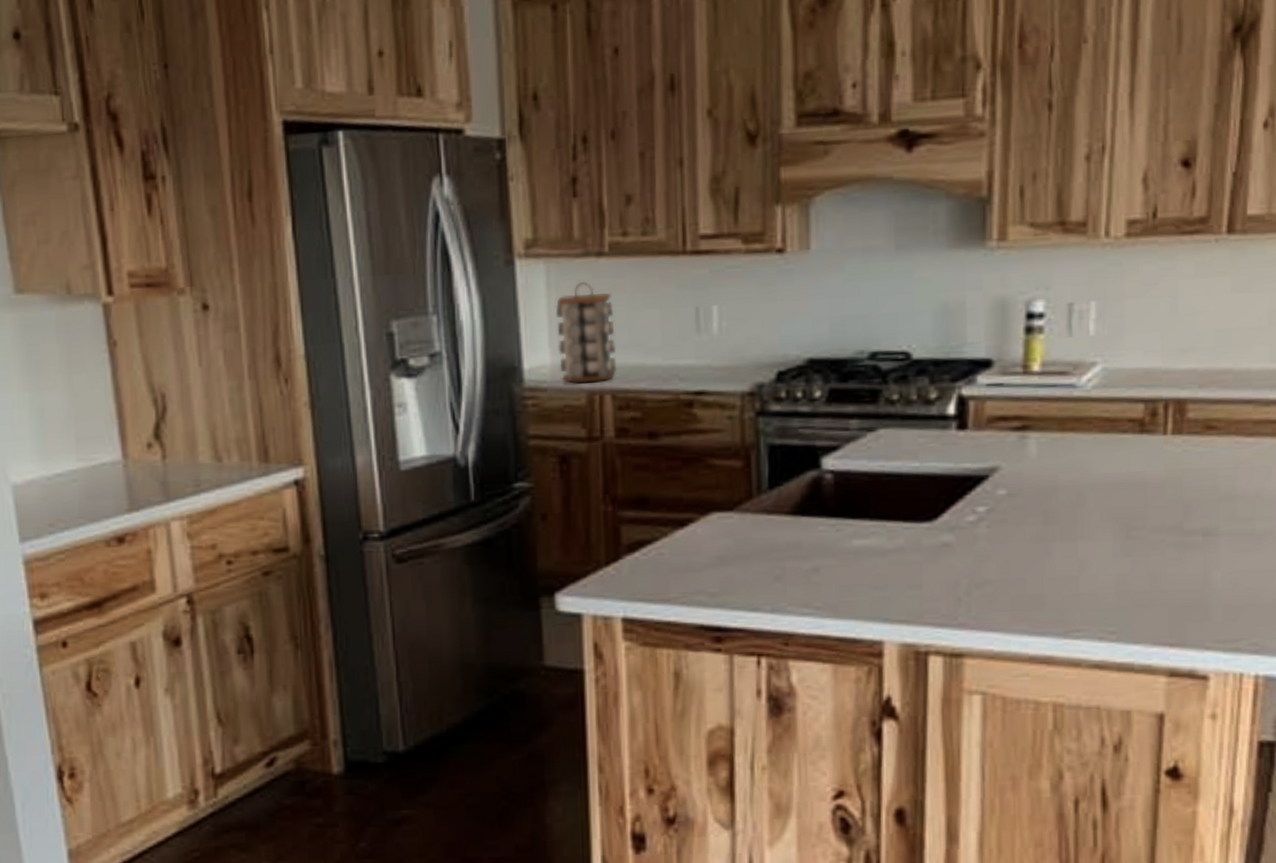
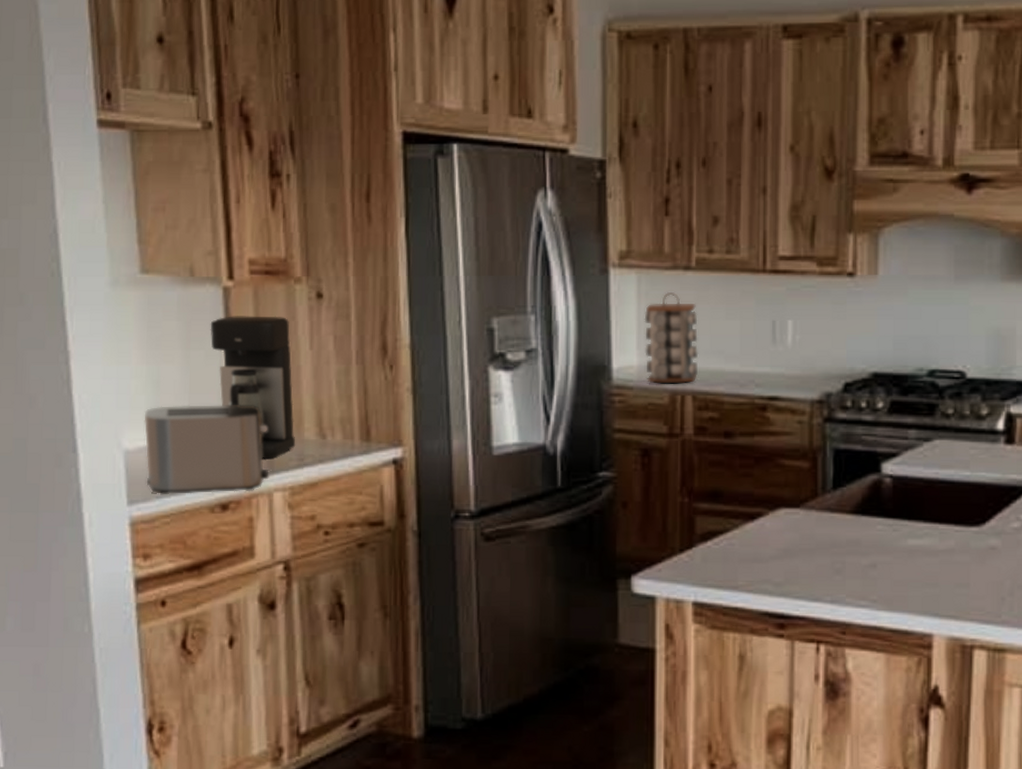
toaster: none [29,429,165,531] -> present [144,405,269,495]
coffee maker: none [92,332,191,487] -> present [210,316,296,459]

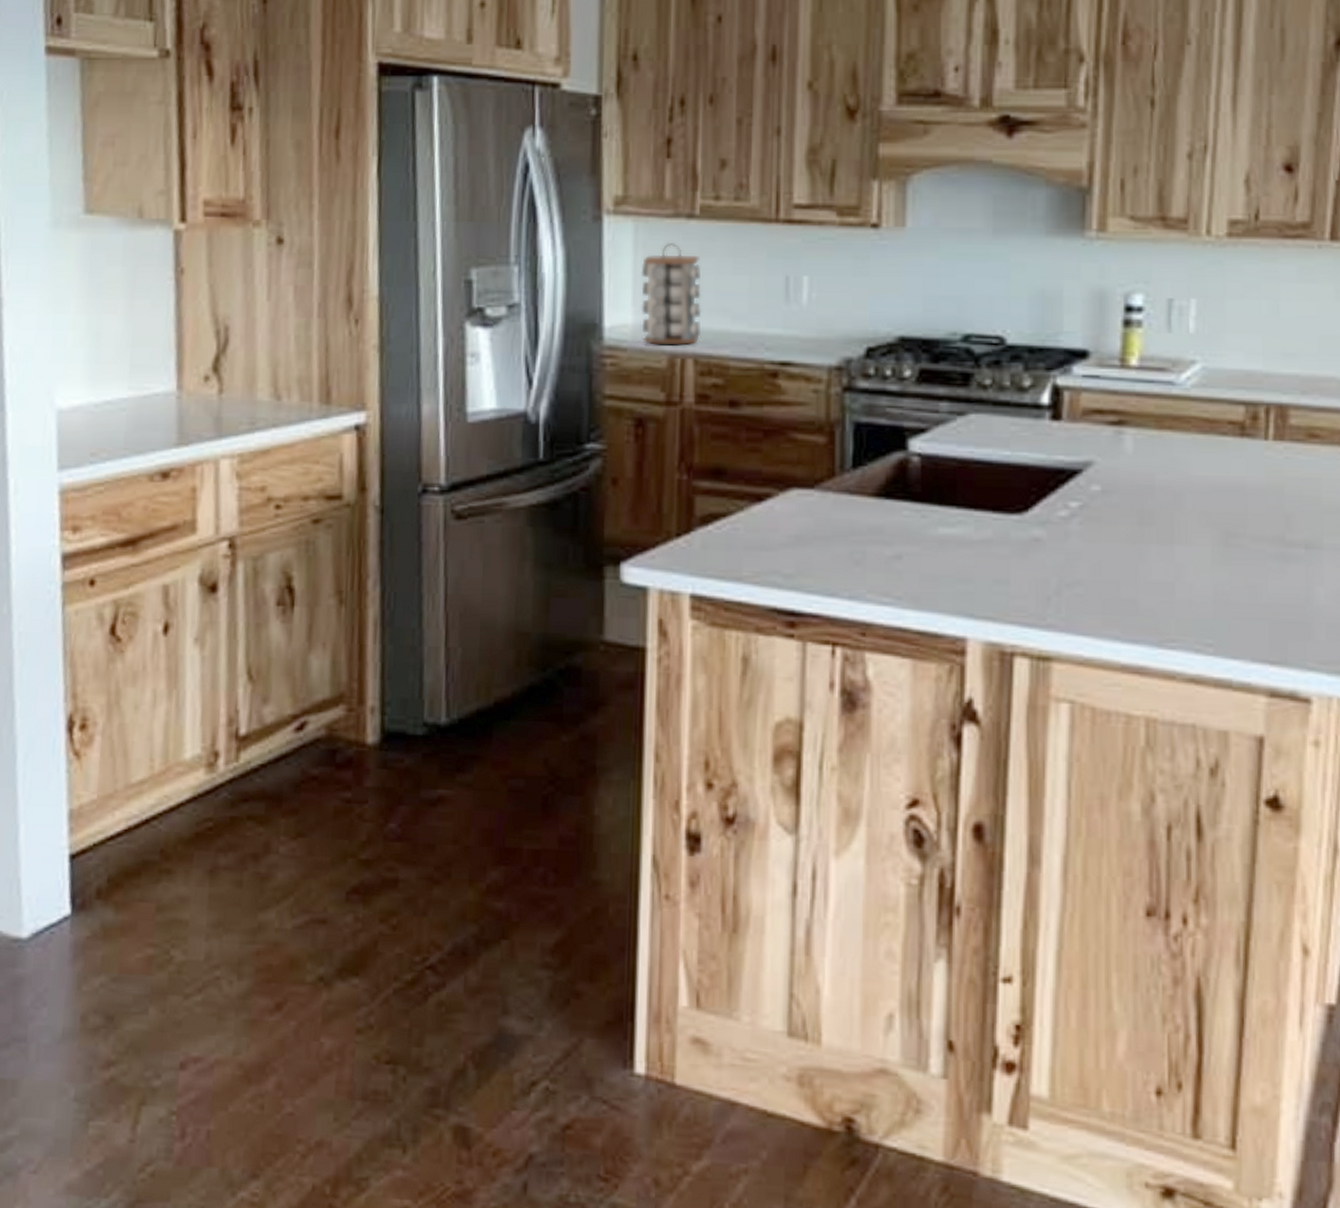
toaster: present [144,405,269,495] -> none [79,360,217,461]
coffee maker: present [210,316,296,459] -> none [157,262,248,422]

